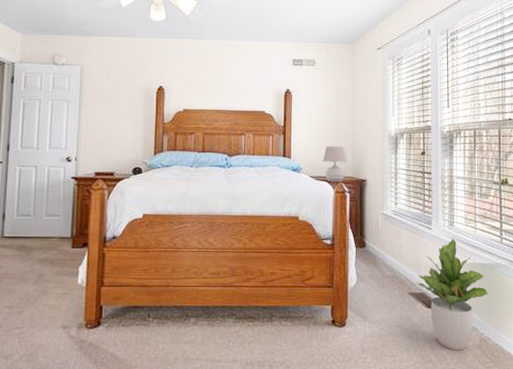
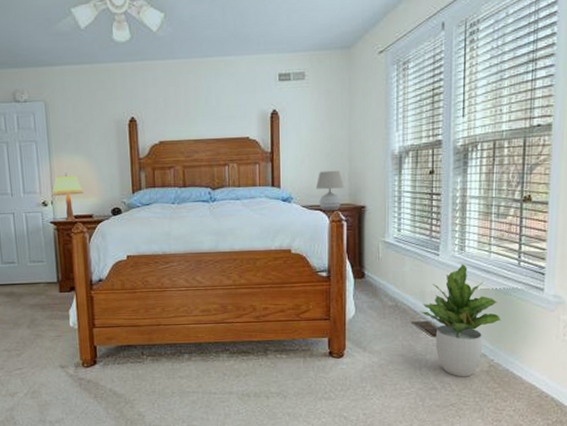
table lamp: none [77,133,108,178] -> present [52,174,84,221]

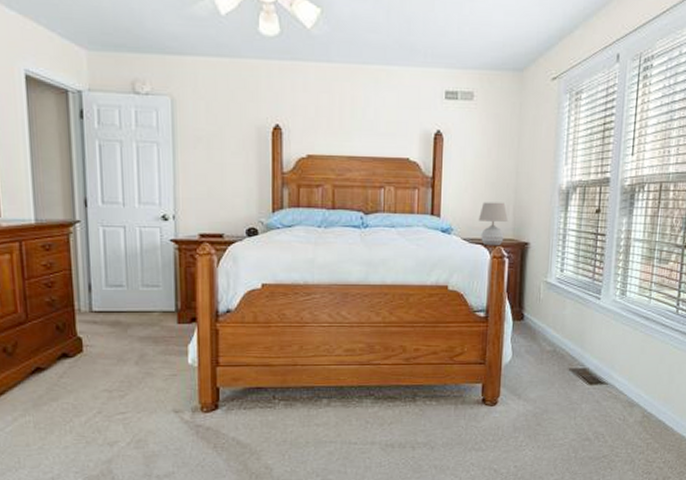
table lamp: present [52,174,84,221] -> none [174,184,214,240]
potted plant: present [419,263,502,377] -> none [577,309,657,428]

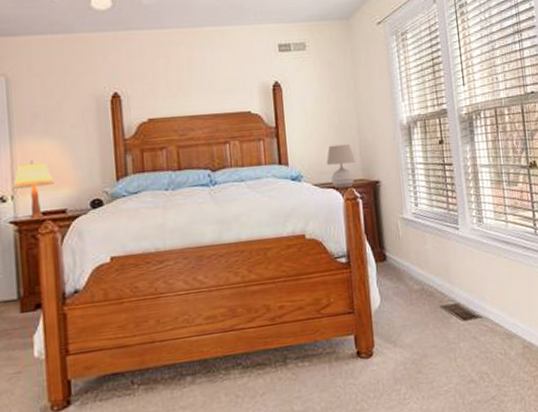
table lamp: none [174,184,214,240] -> present [12,161,55,220]

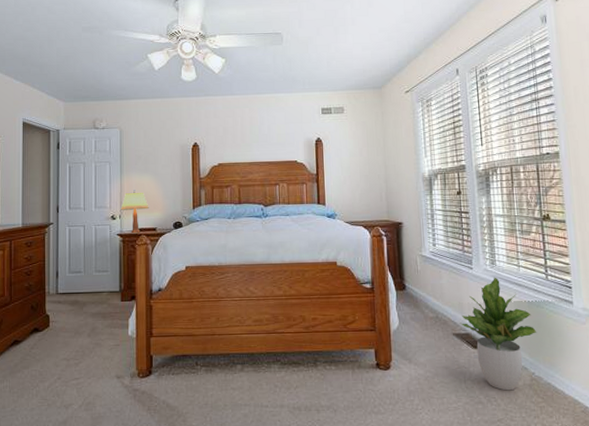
table lamp: present [326,144,355,189] -> none [357,190,382,227]
potted plant: none [447,236,528,364] -> present [459,277,537,391]

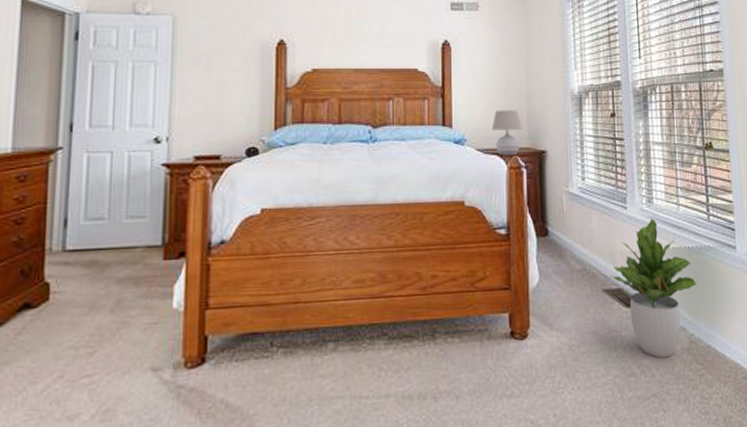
table lamp: present [120,191,149,234] -> none [168,103,211,163]
table lamp: none [357,190,382,227] -> present [491,110,522,156]

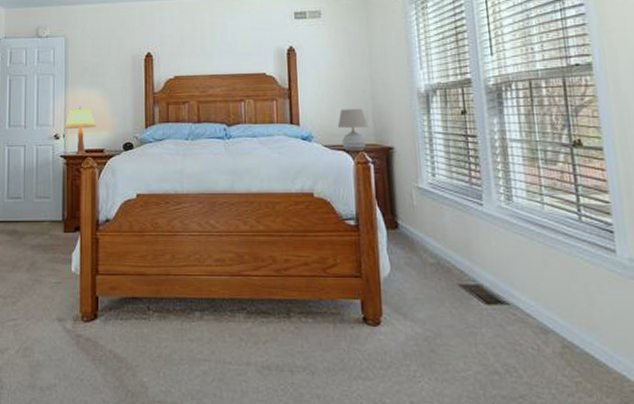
table lamp: none [168,103,211,163] -> present [64,107,96,155]
potted plant: present [610,218,697,358] -> none [467,216,569,360]

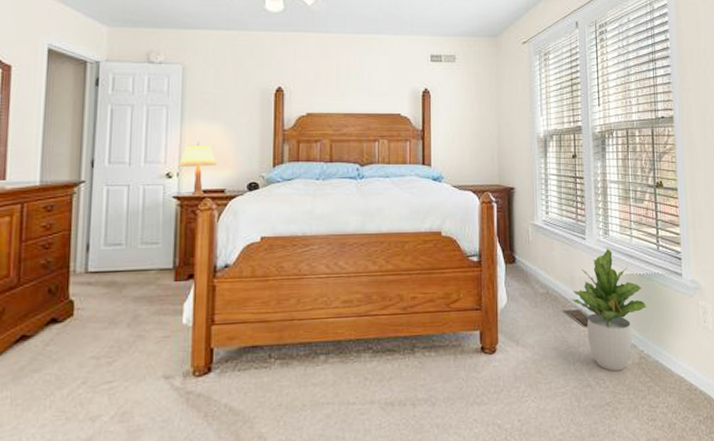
table lamp: present [337,108,368,152] -> none [466,151,493,192]
potted plant: none [467,216,569,360] -> present [570,248,647,371]

